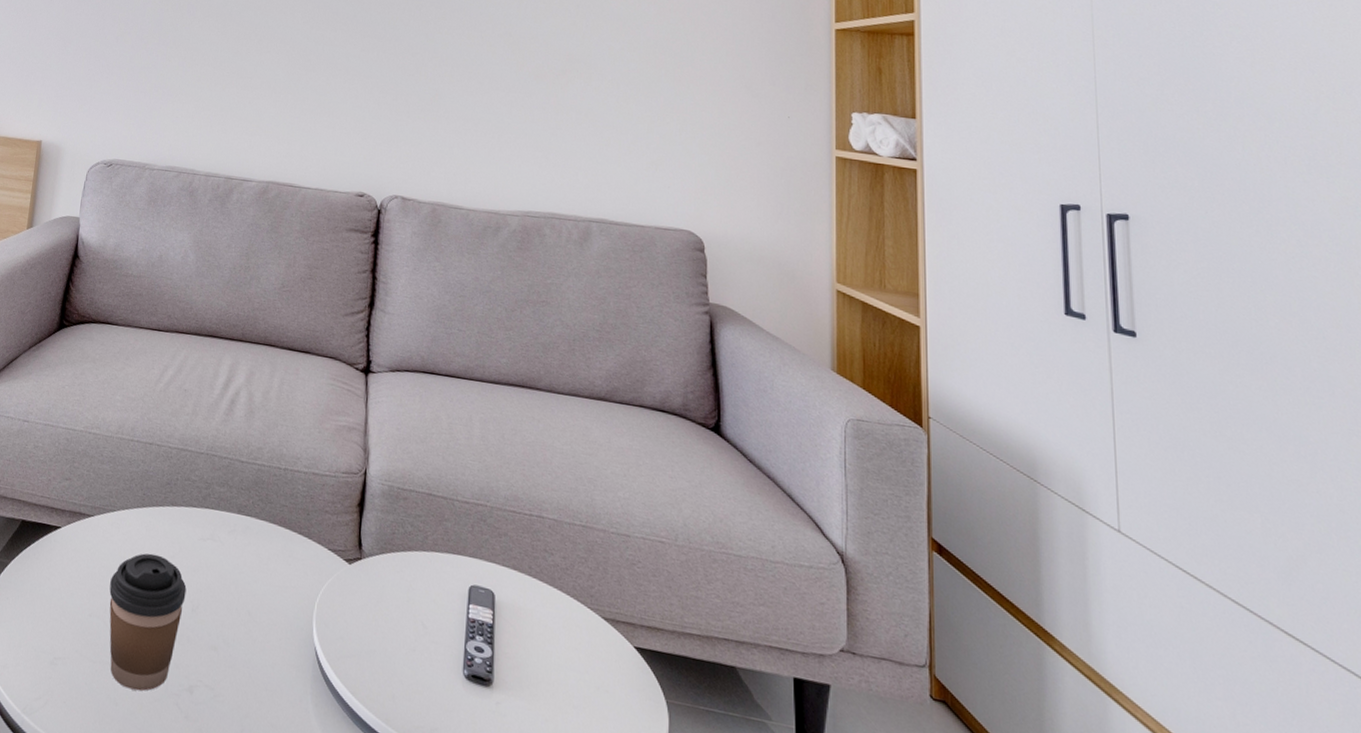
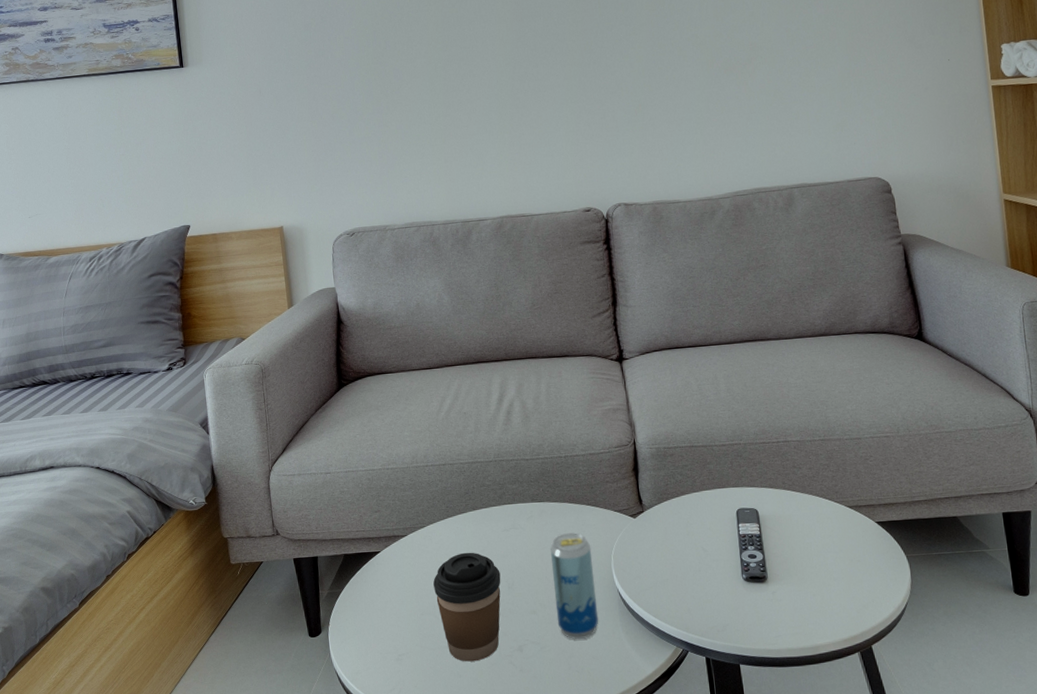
beverage can: none [238,560,294,699] -> present [550,532,599,640]

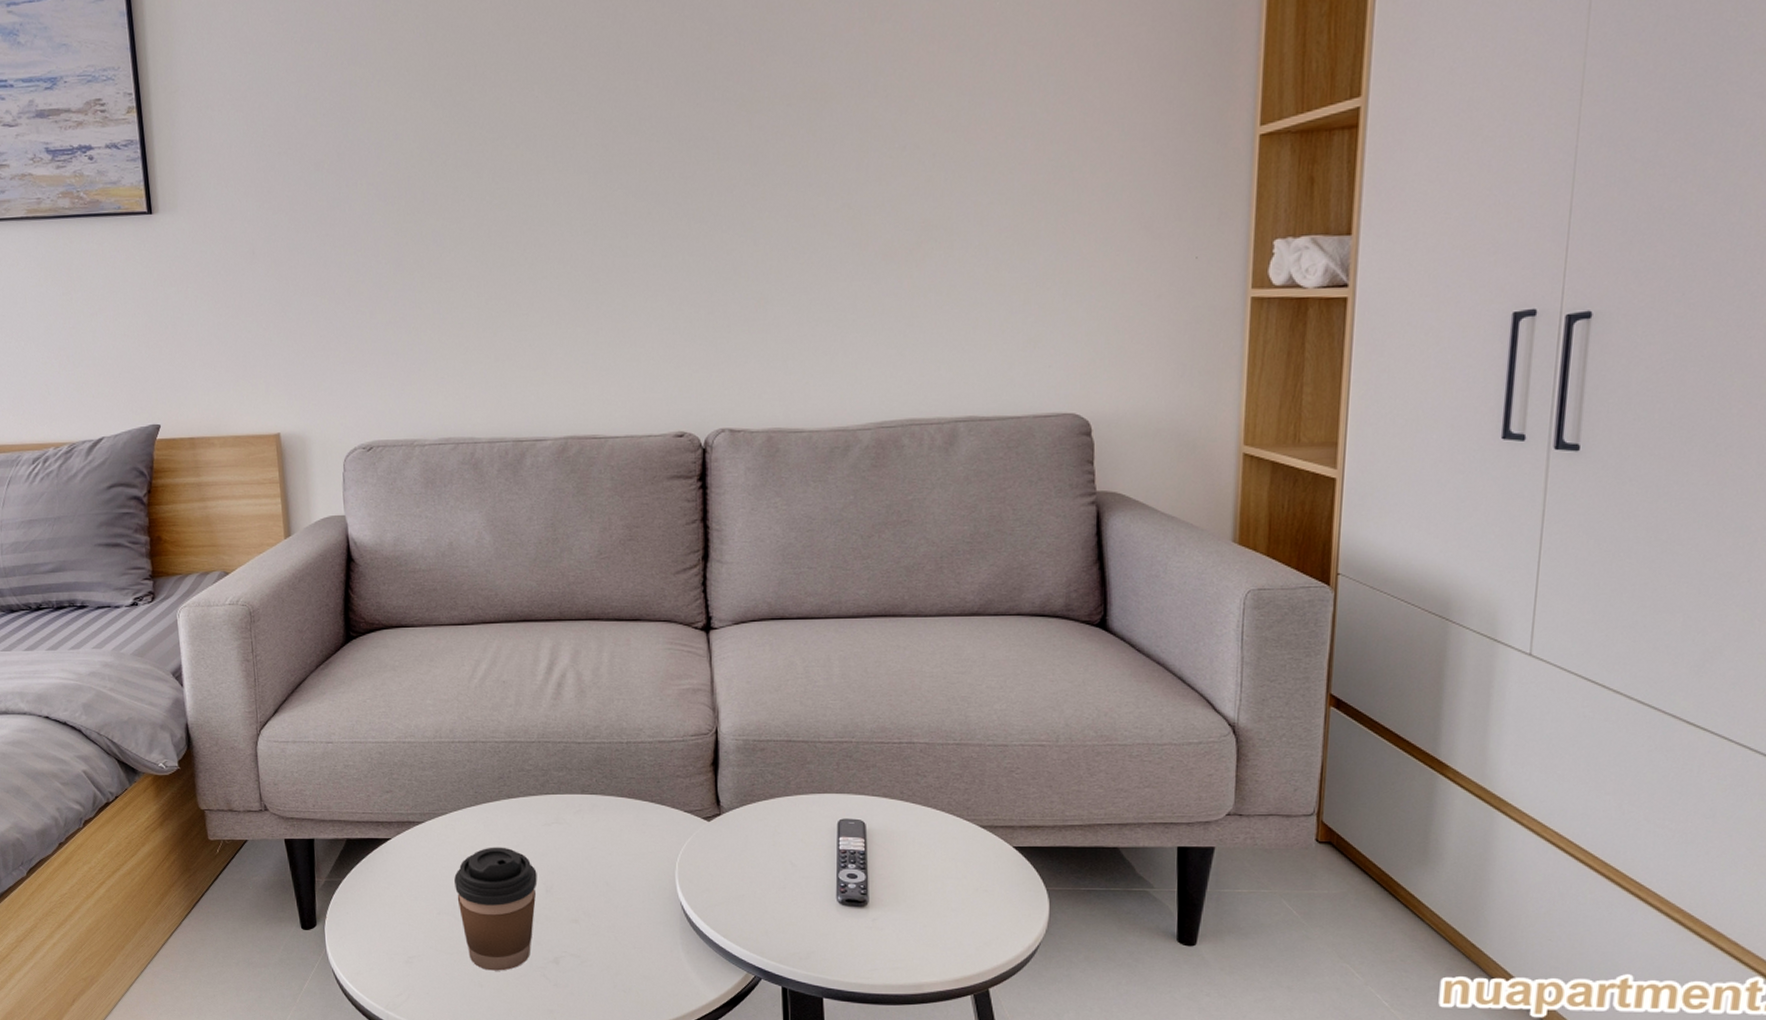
beverage can: present [550,532,599,640] -> none [600,832,655,956]

